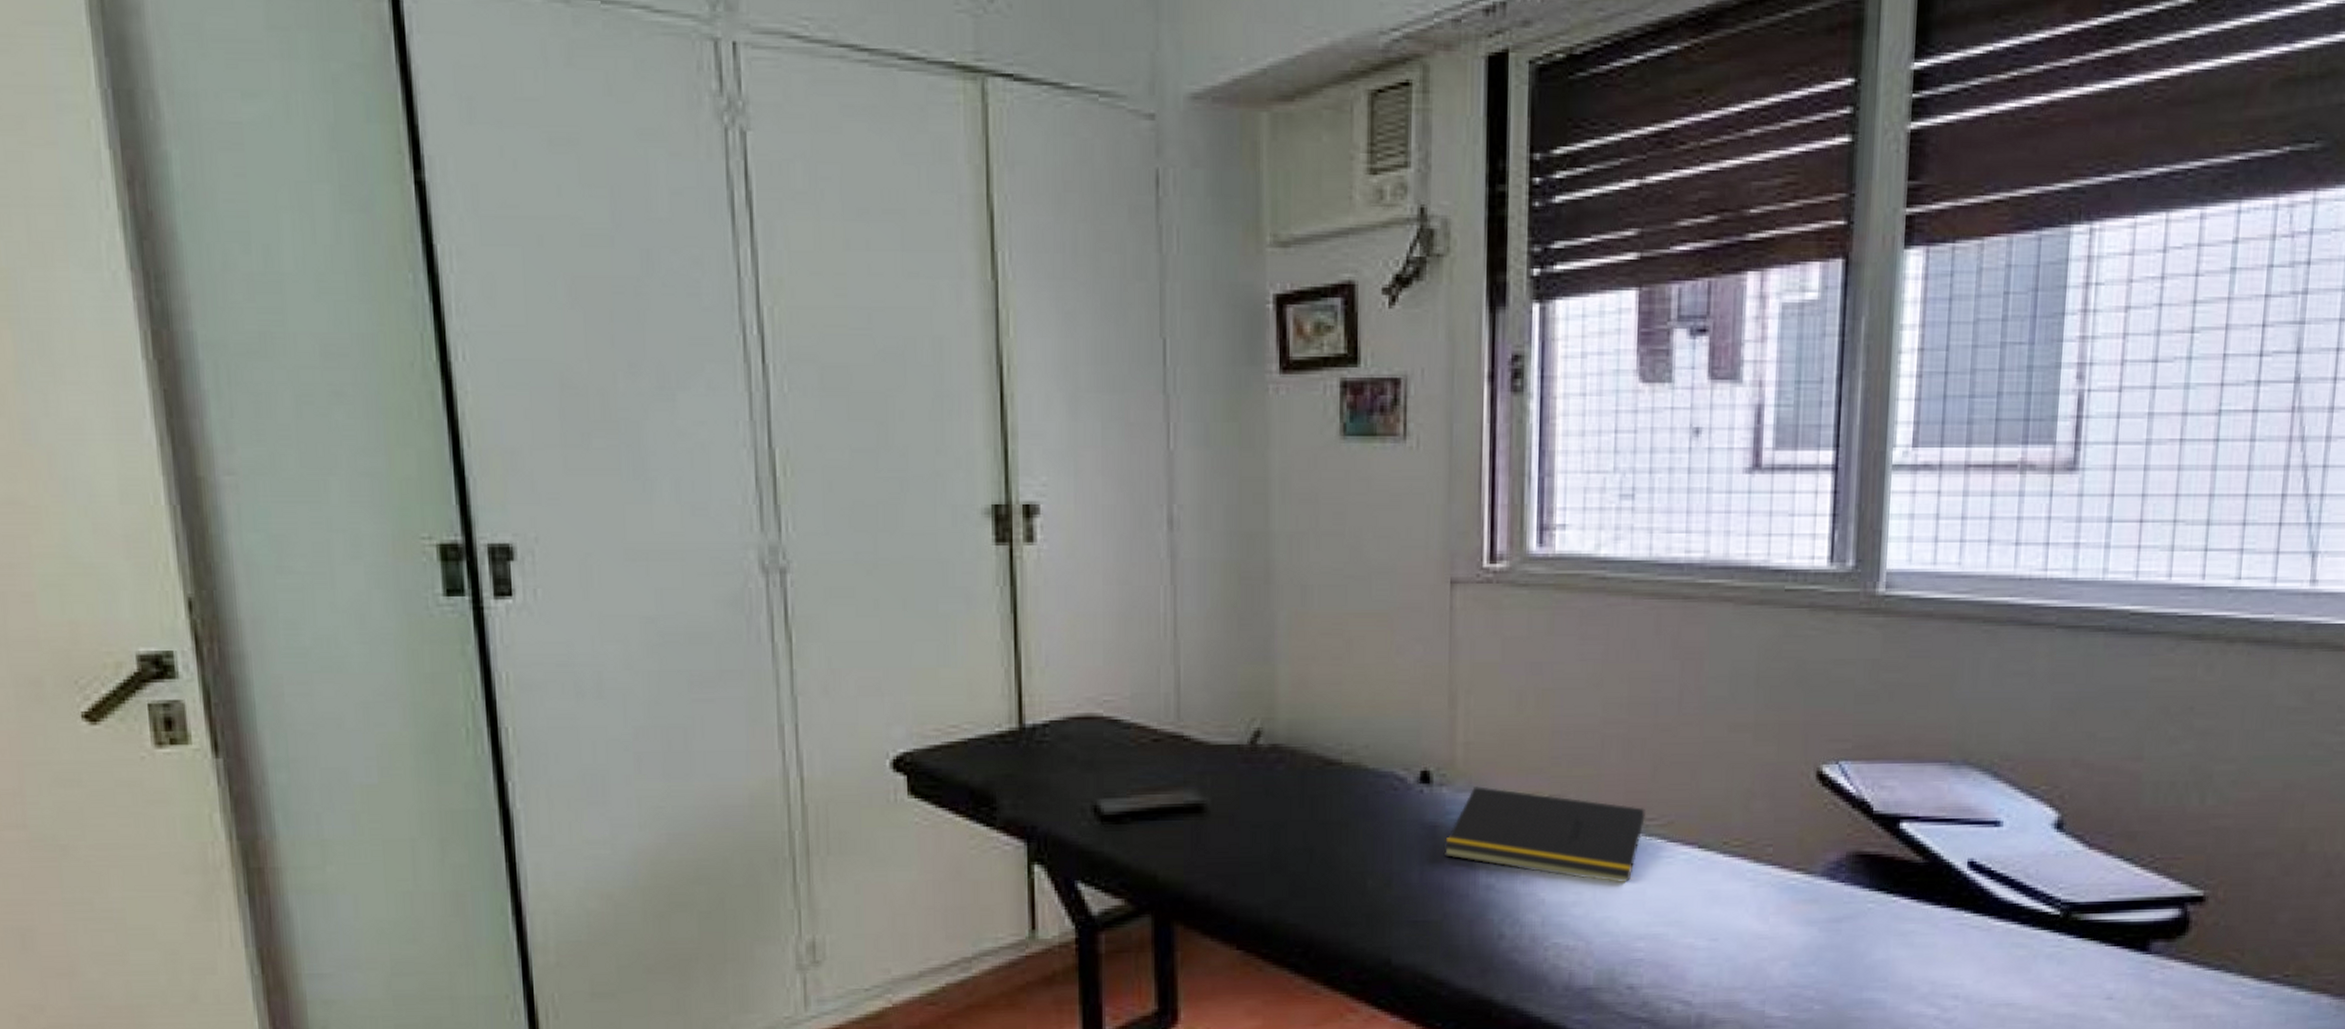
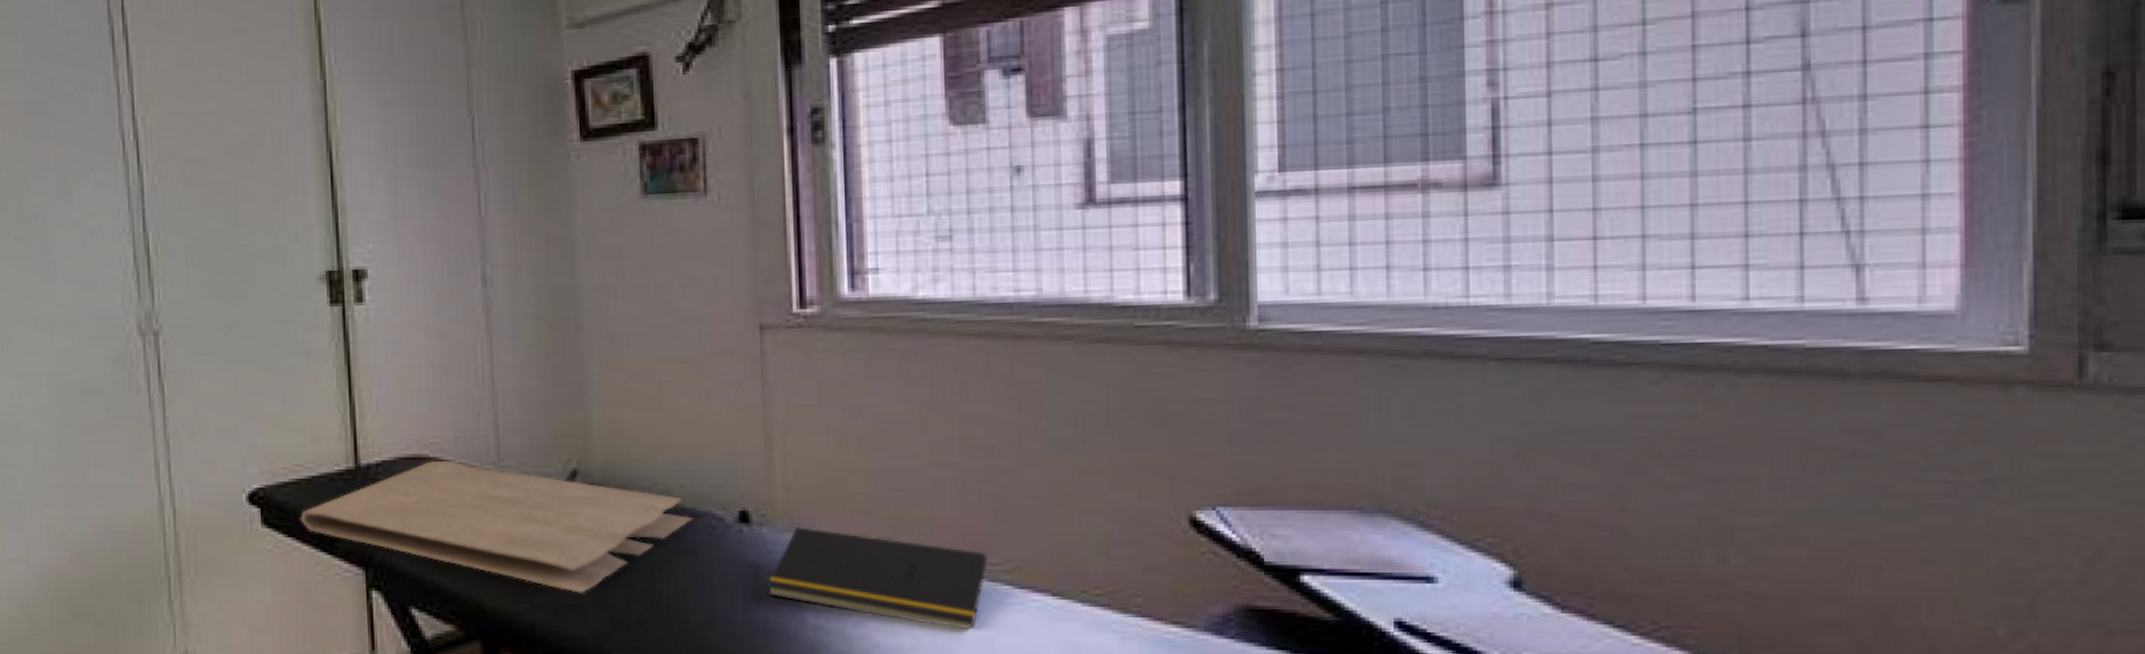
towel: none [954,721,1376,860] -> present [300,461,693,593]

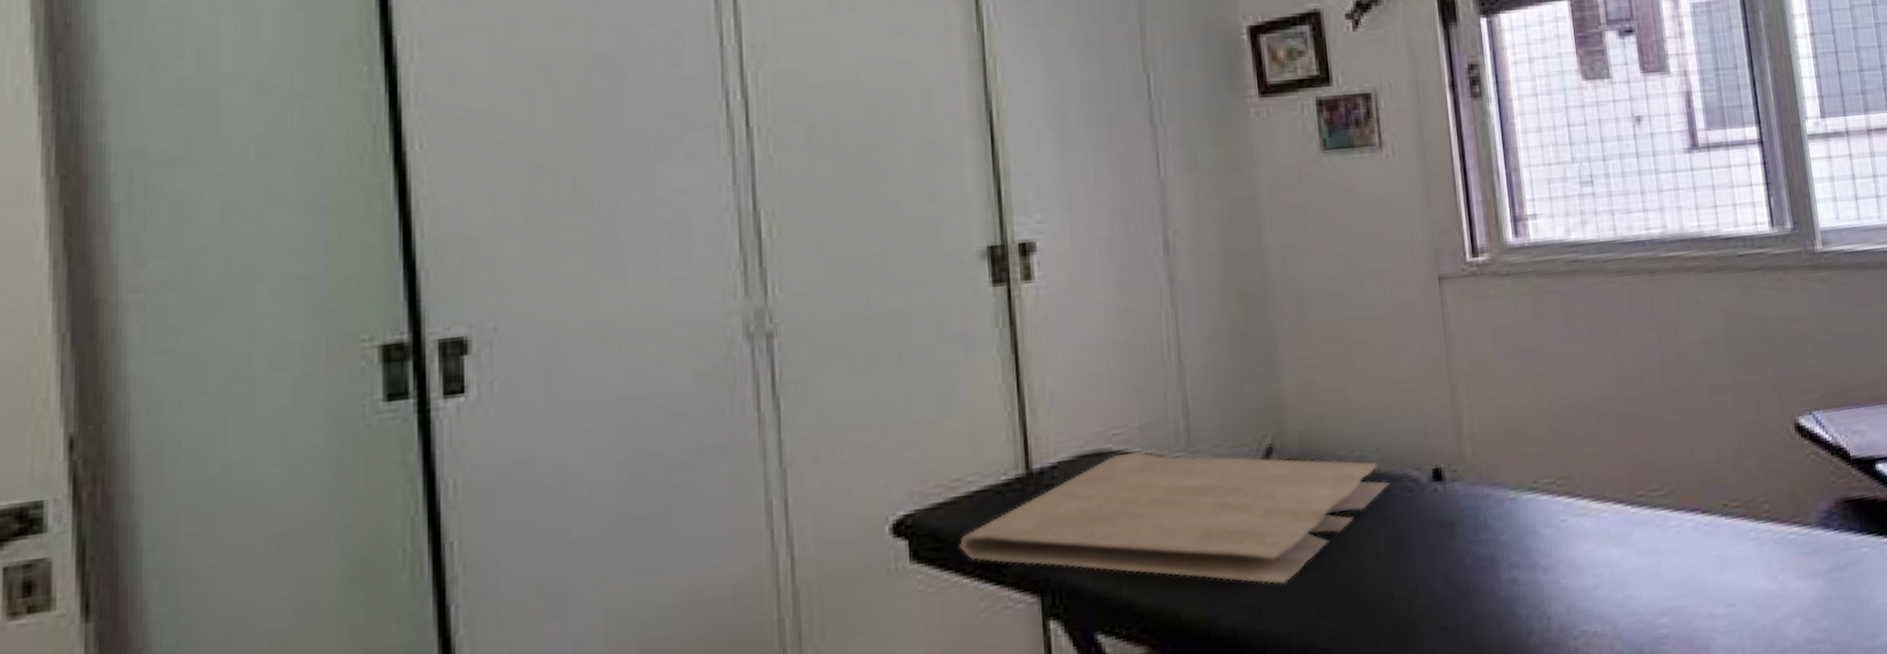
notepad: present [767,527,987,629] -> none [1463,477,1649,560]

